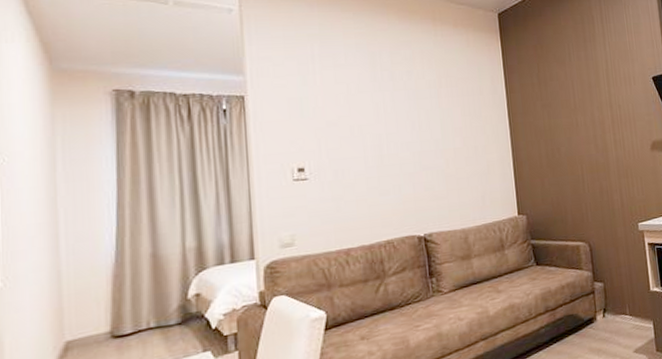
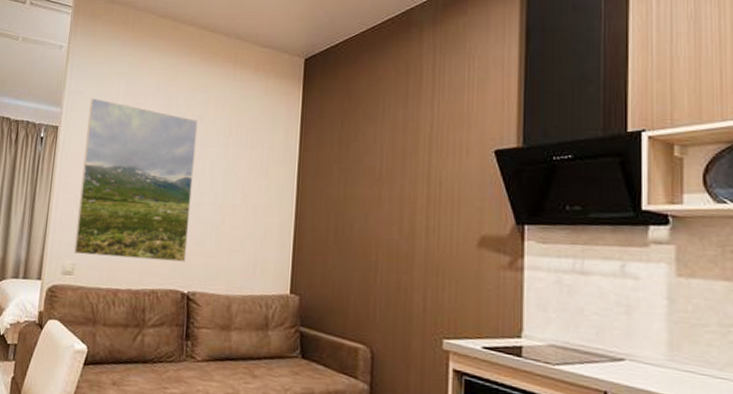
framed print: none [280,62,417,225] -> present [73,97,198,262]

